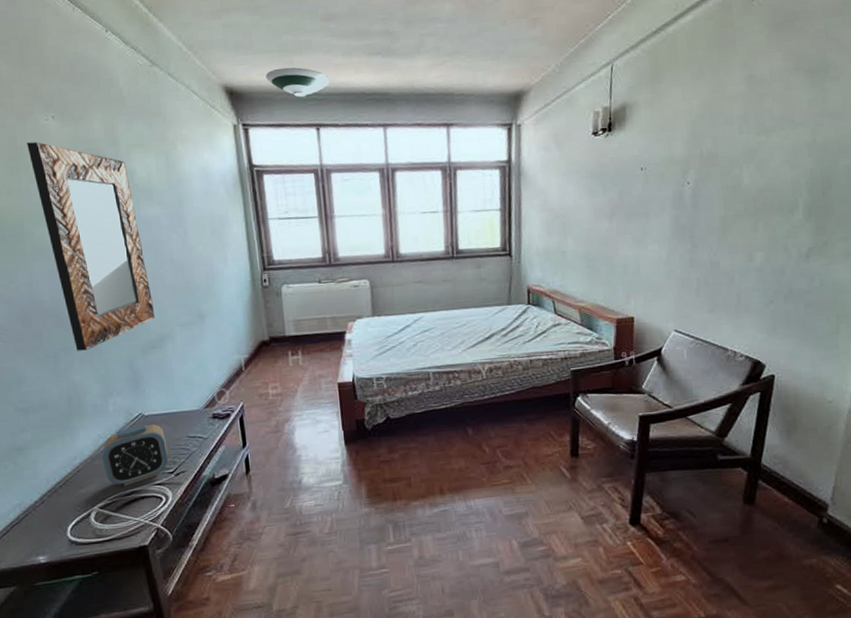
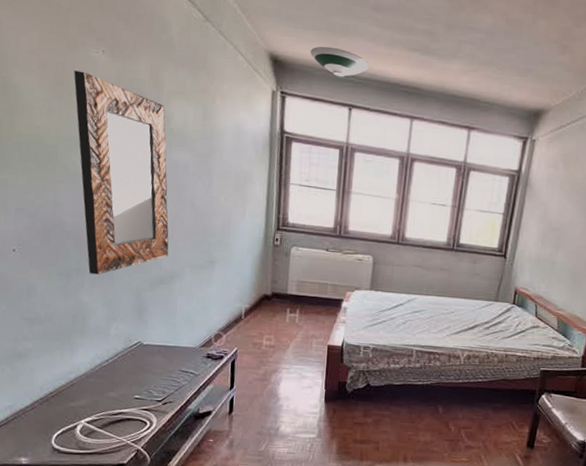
alarm clock: present [102,424,169,486] -> none [96,352,160,406]

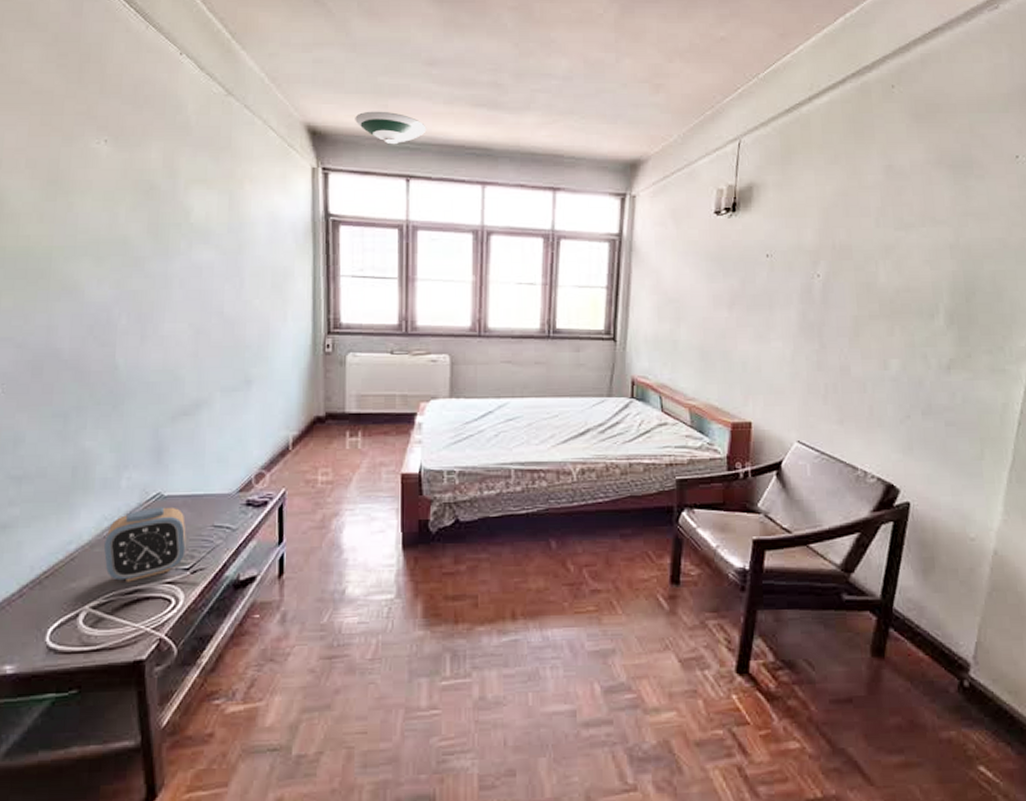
home mirror: present [74,70,169,275] -> none [70,166,193,412]
alarm clock: none [96,352,160,406] -> present [104,507,186,582]

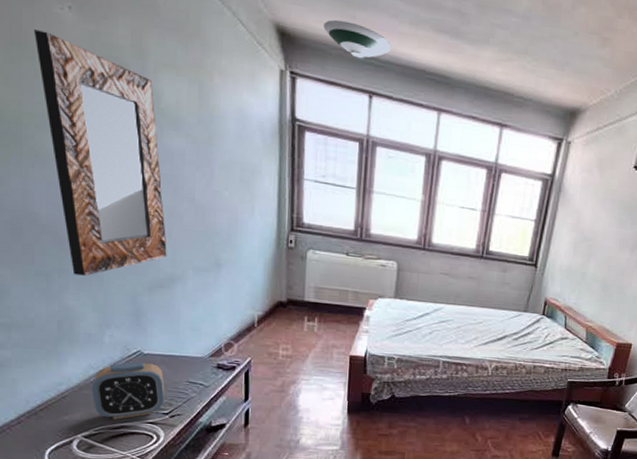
home mirror: none [70,166,193,412] -> present [34,29,167,276]

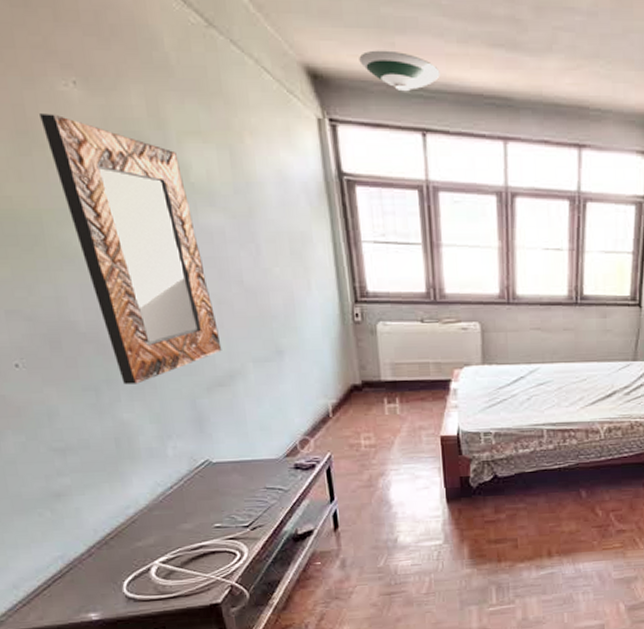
alarm clock: present [92,362,165,420] -> none [162,472,243,540]

